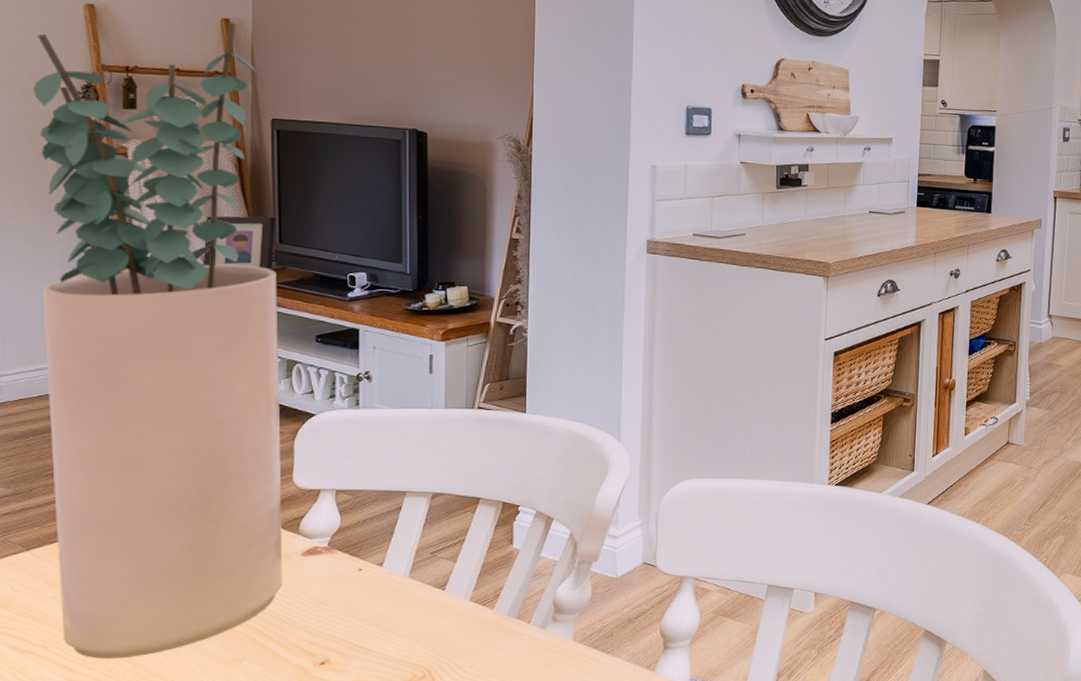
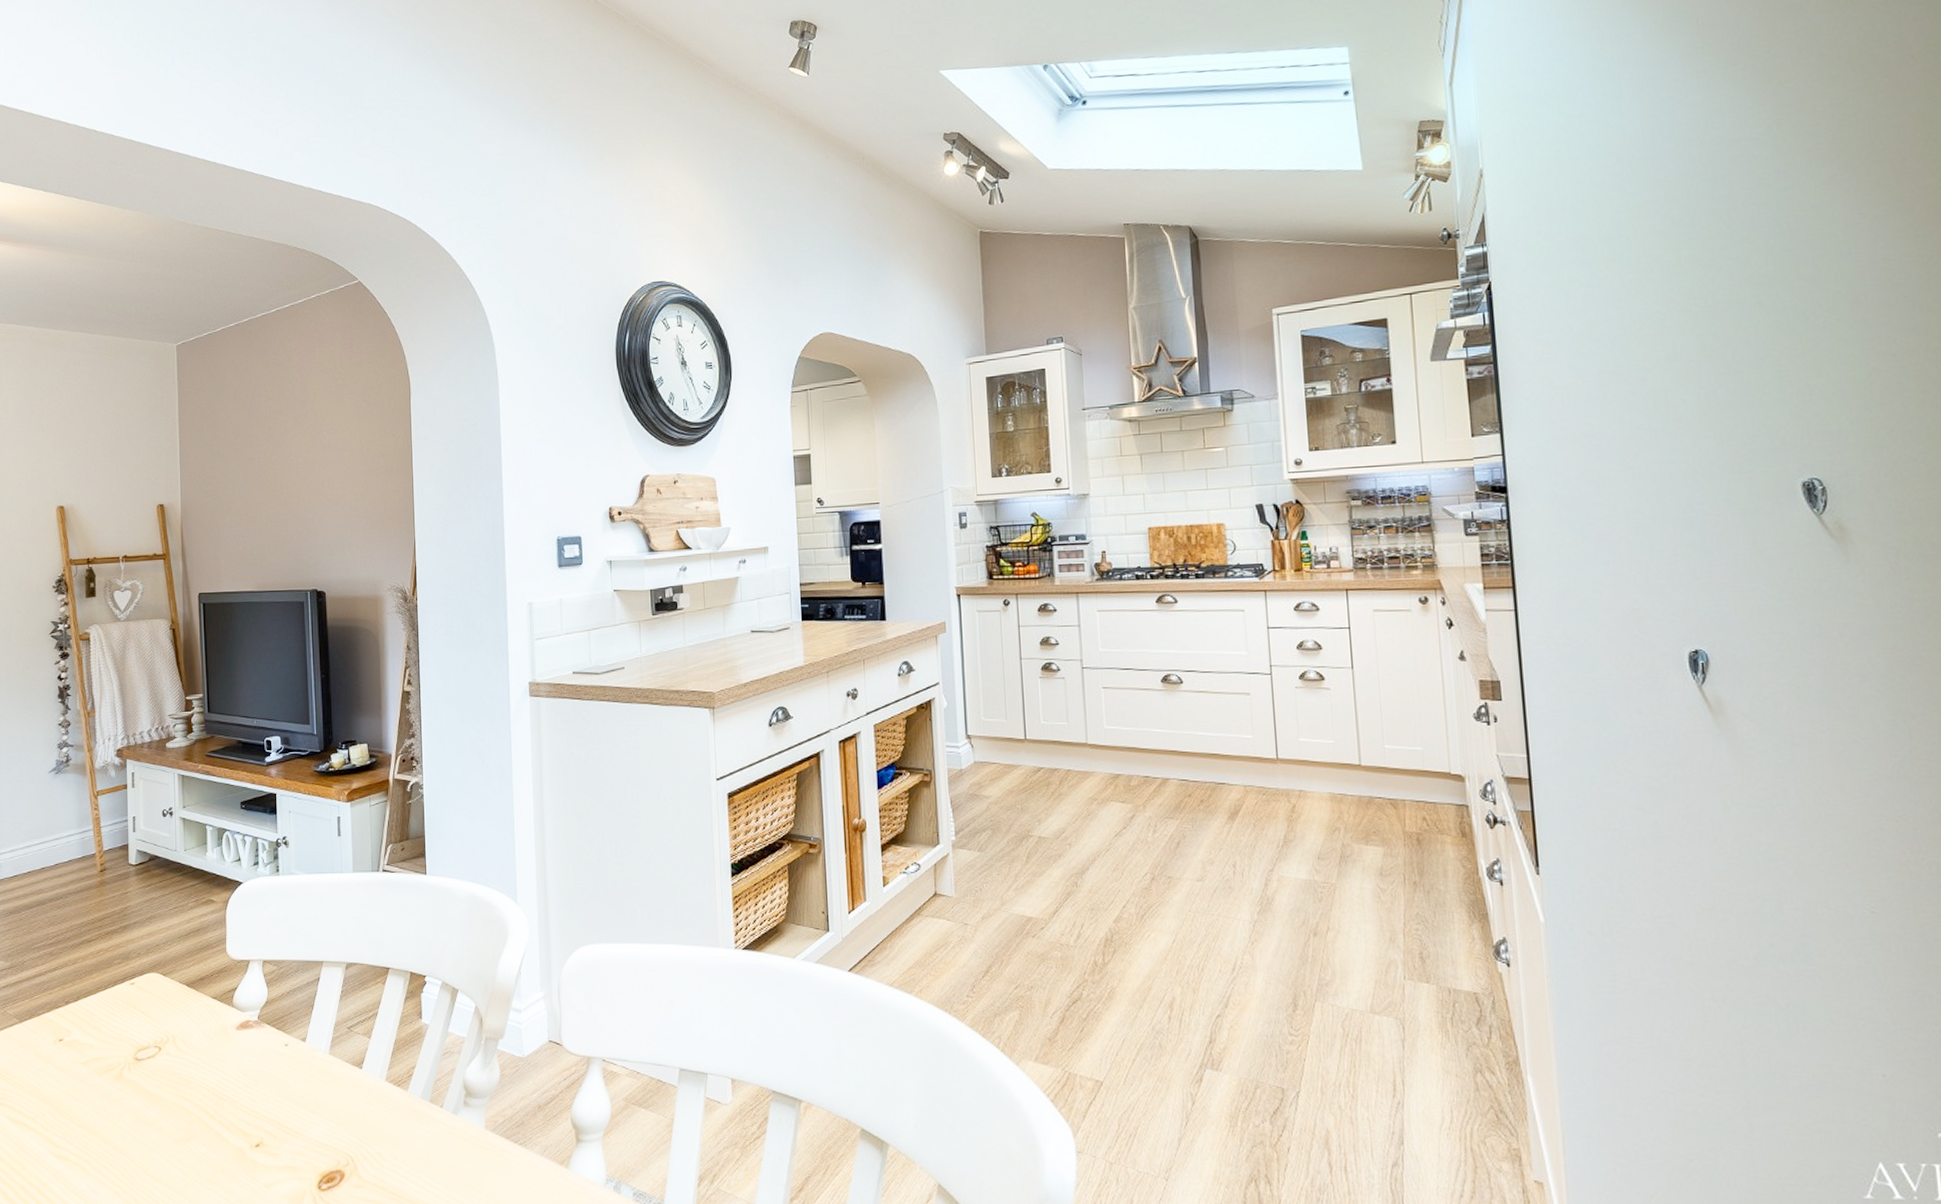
vase: present [32,23,283,659] -> none [21,508,221,1134]
picture frame: present [204,216,275,270] -> none [149,687,205,740]

